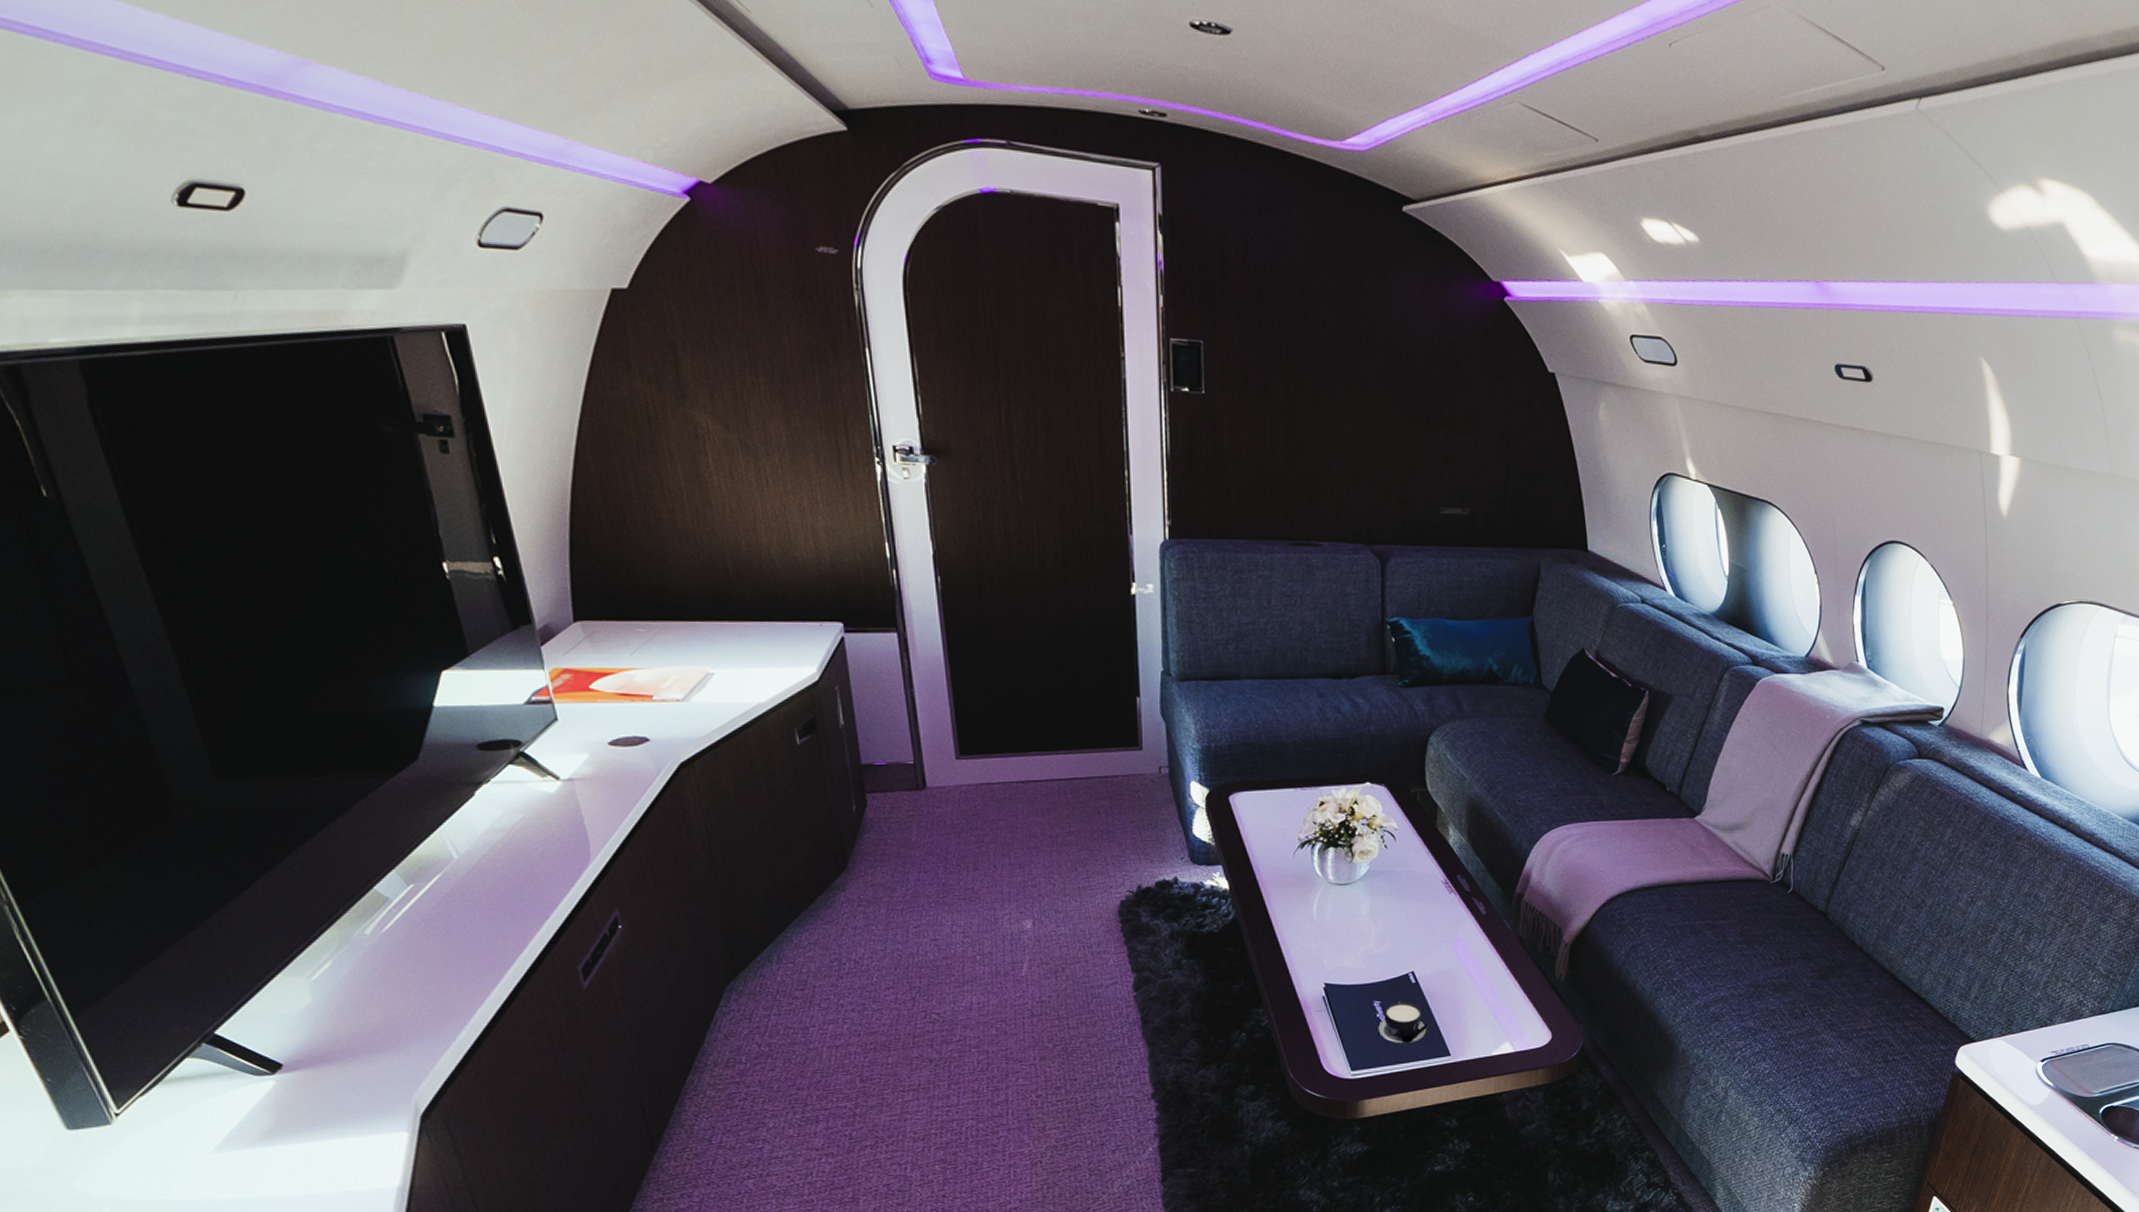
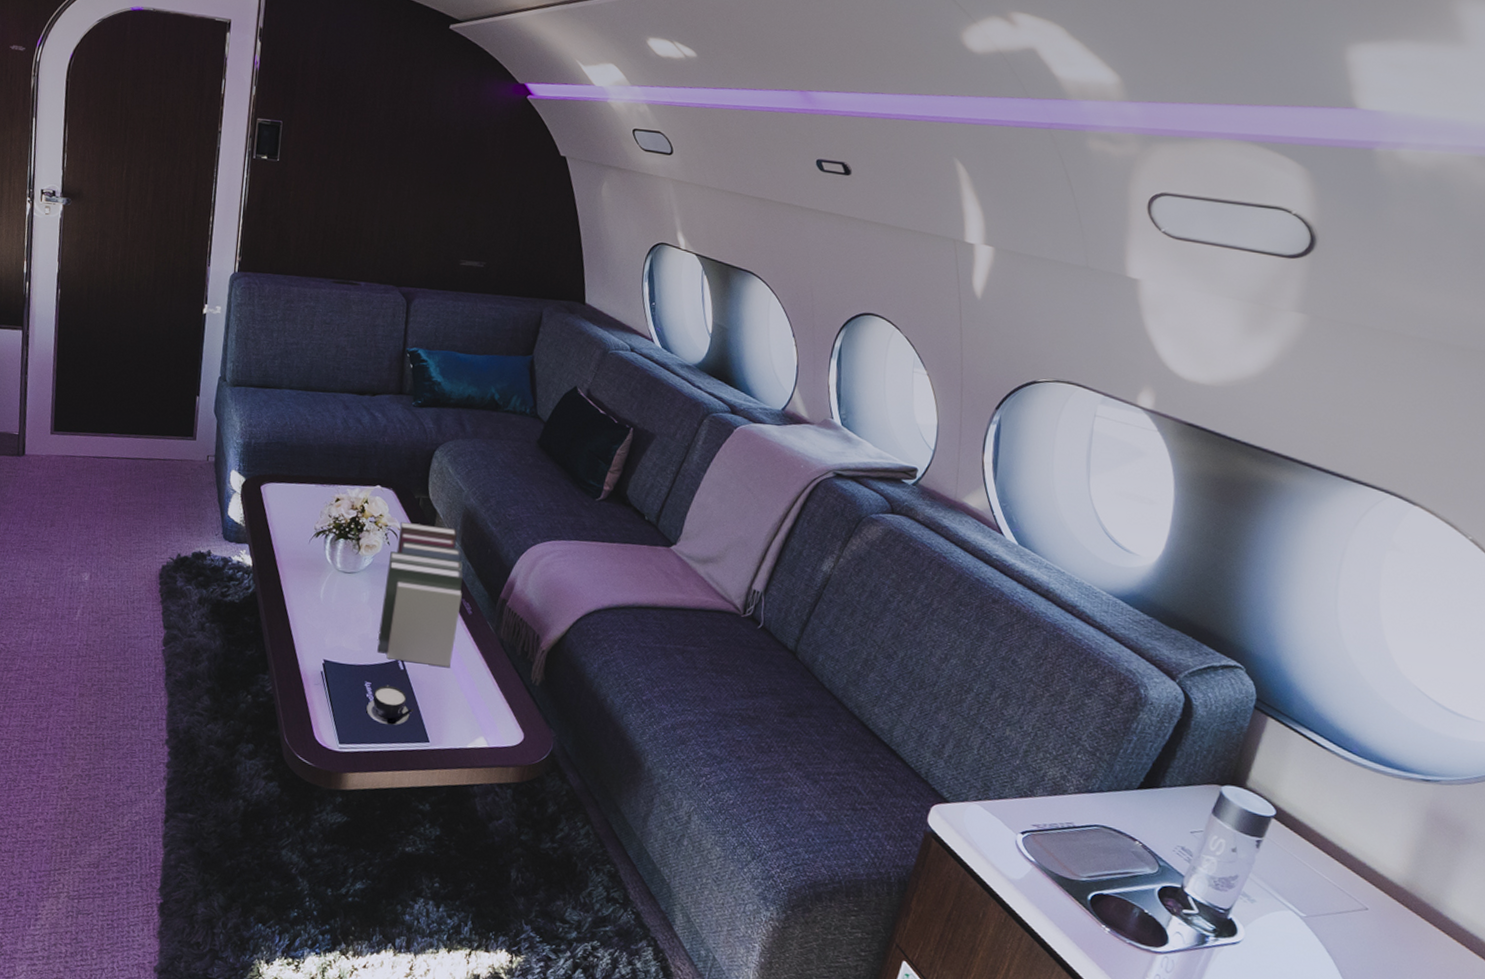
books: none [1384,821,1474,974] -> present [377,522,464,667]

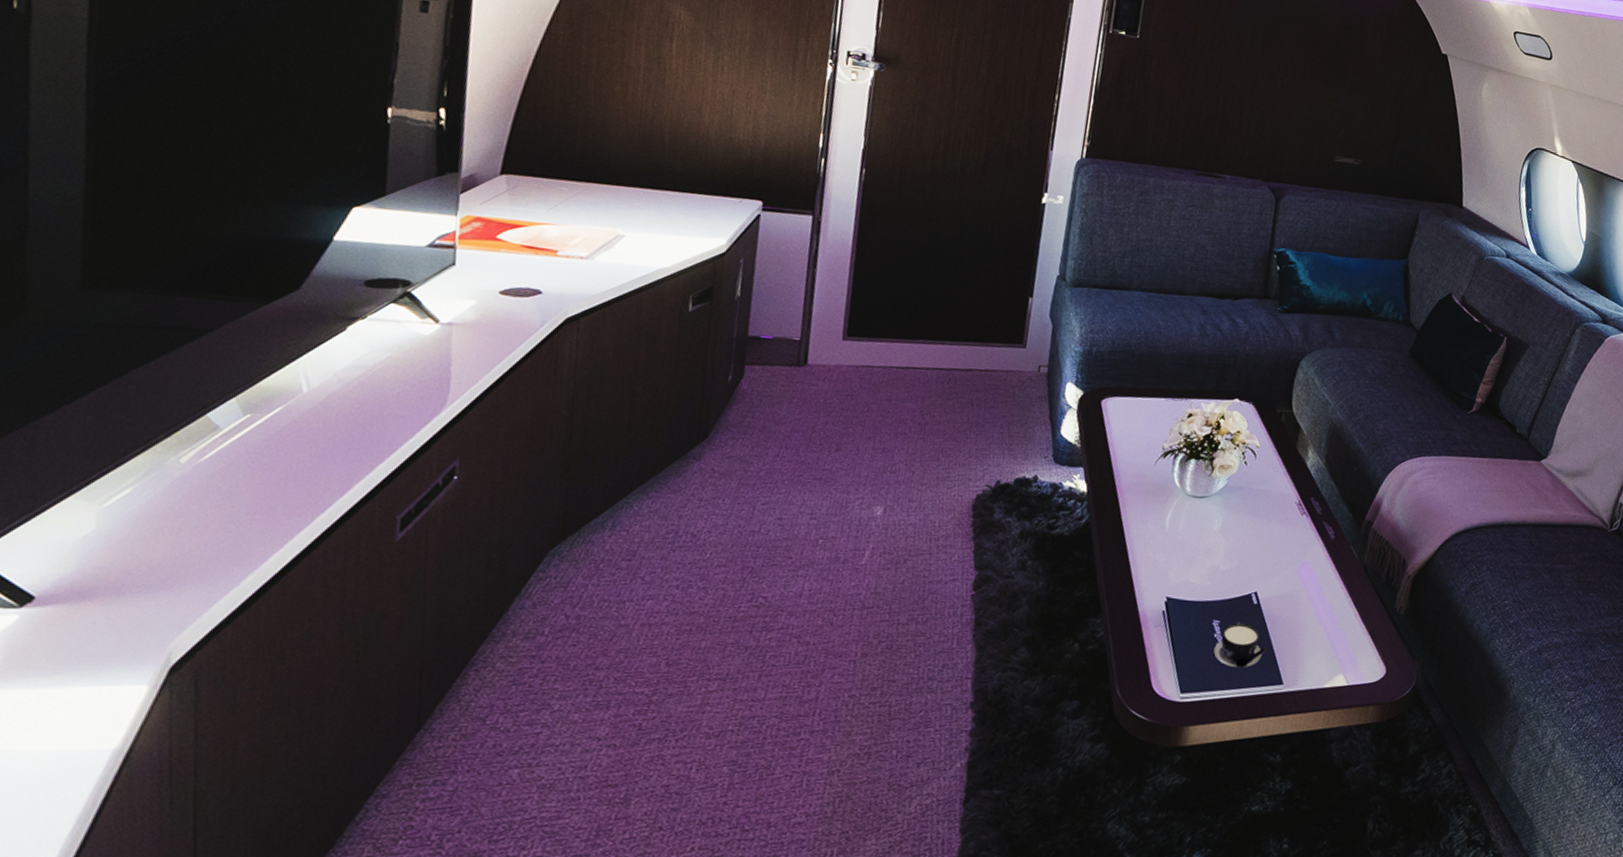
books: present [377,522,464,667] -> none [1228,439,1327,599]

